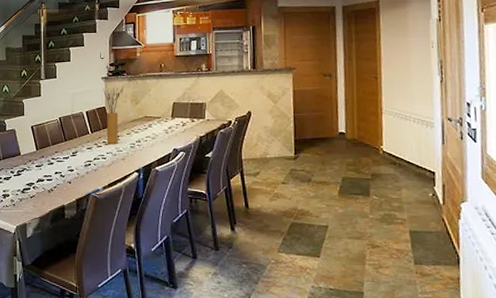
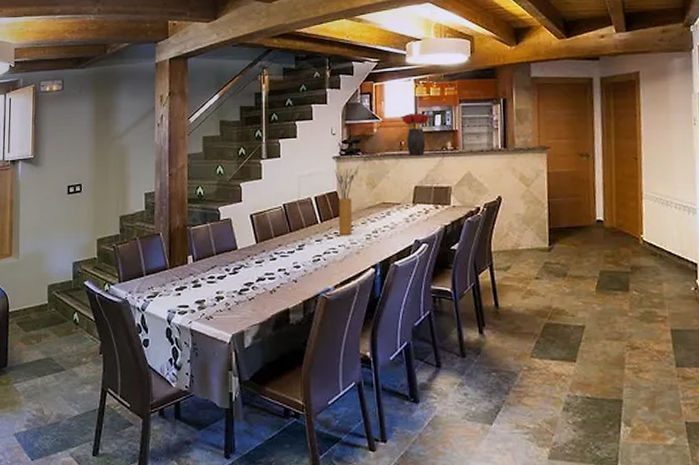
bouquet: none [161,39,187,76] -> present [401,112,430,156]

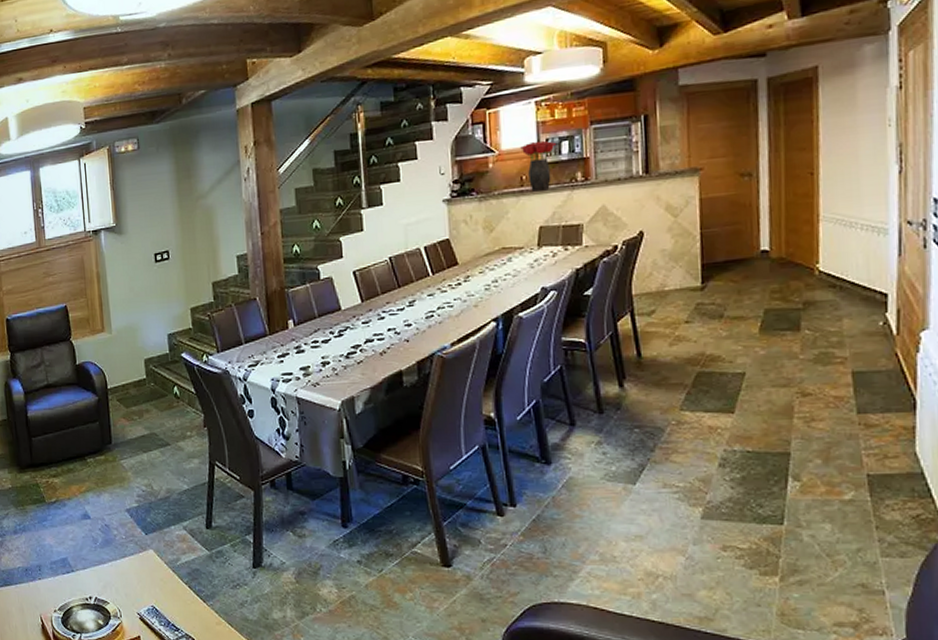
vase: present [334,166,358,235] -> none [445,208,473,287]

